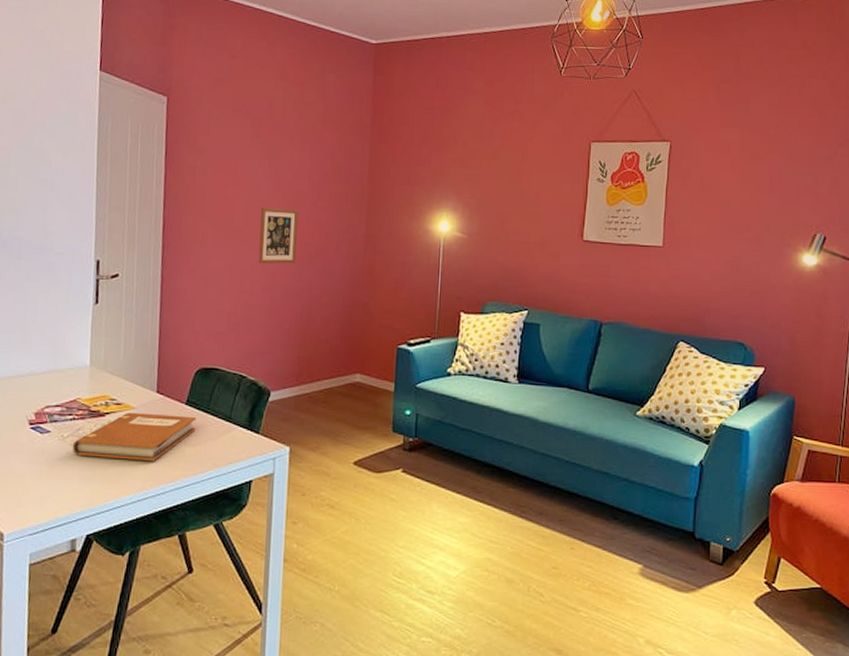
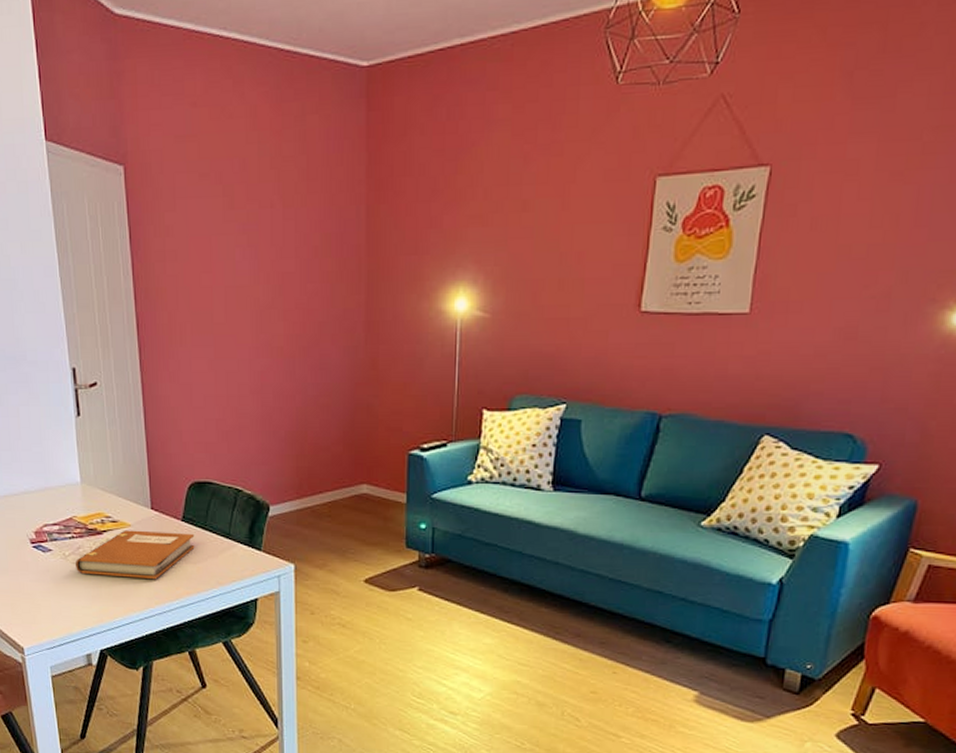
picture frame: present [258,207,299,264] -> none [243,294,287,363]

